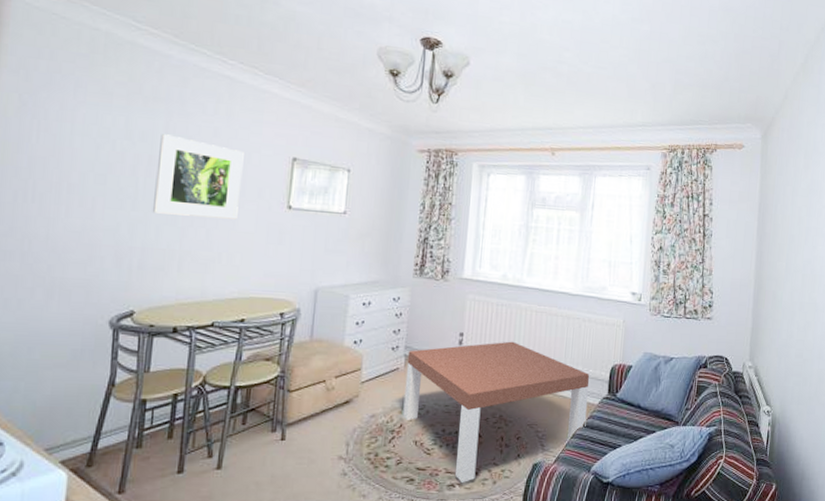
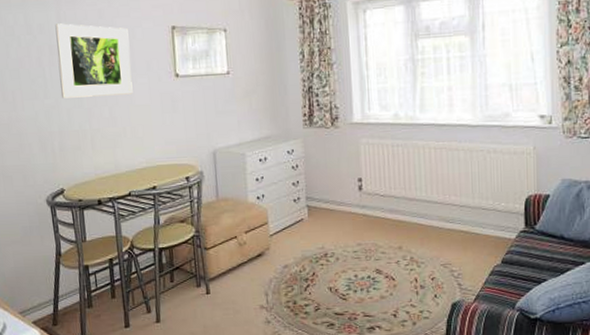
coffee table: present [402,341,590,482] -> none [309,181,504,325]

